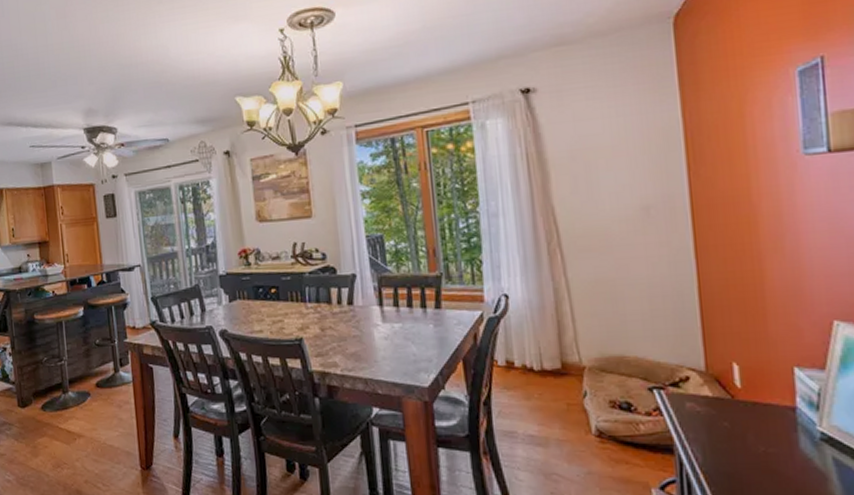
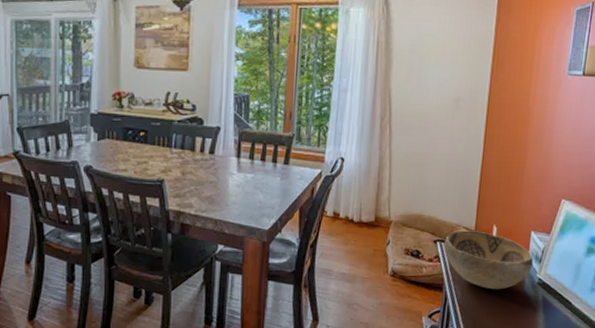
decorative bowl: none [664,372,808,450] -> present [444,230,534,290]

